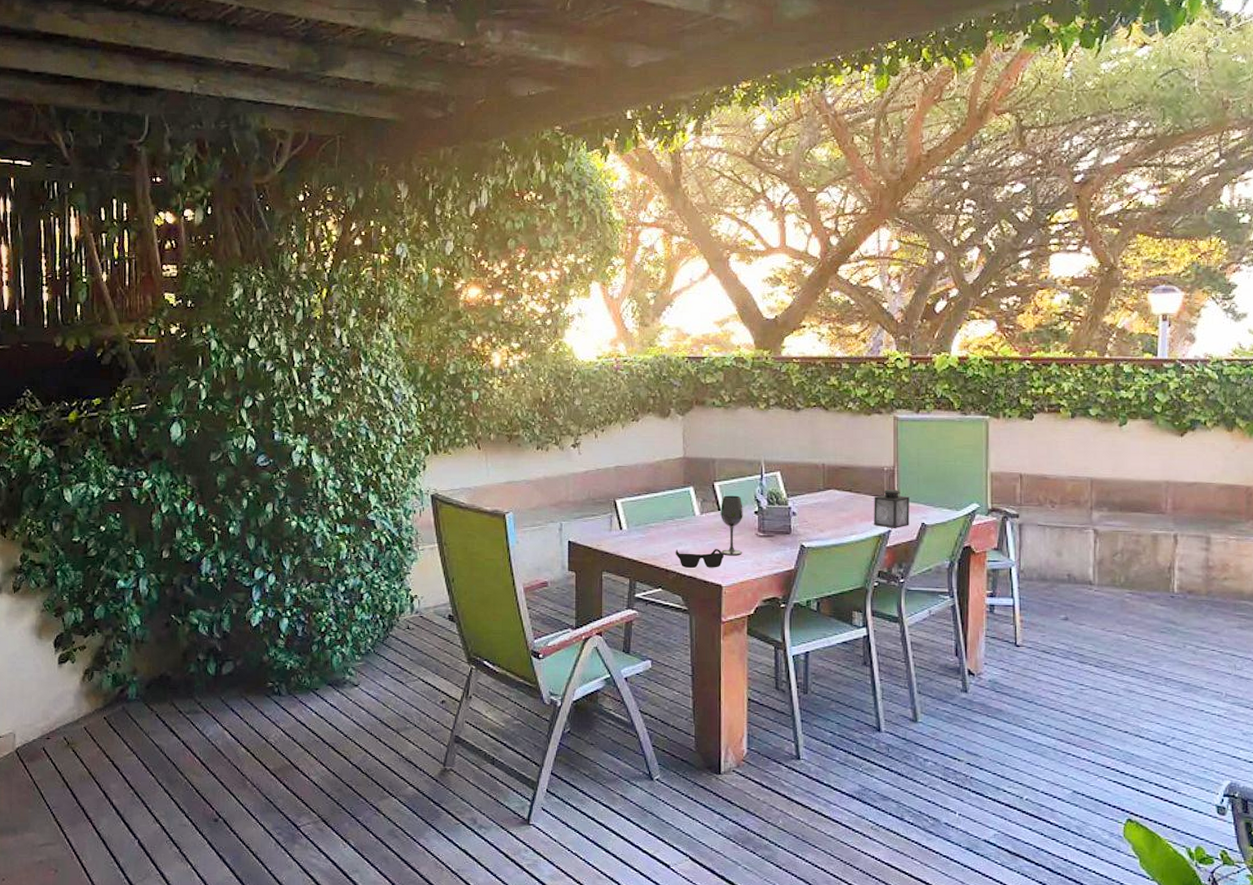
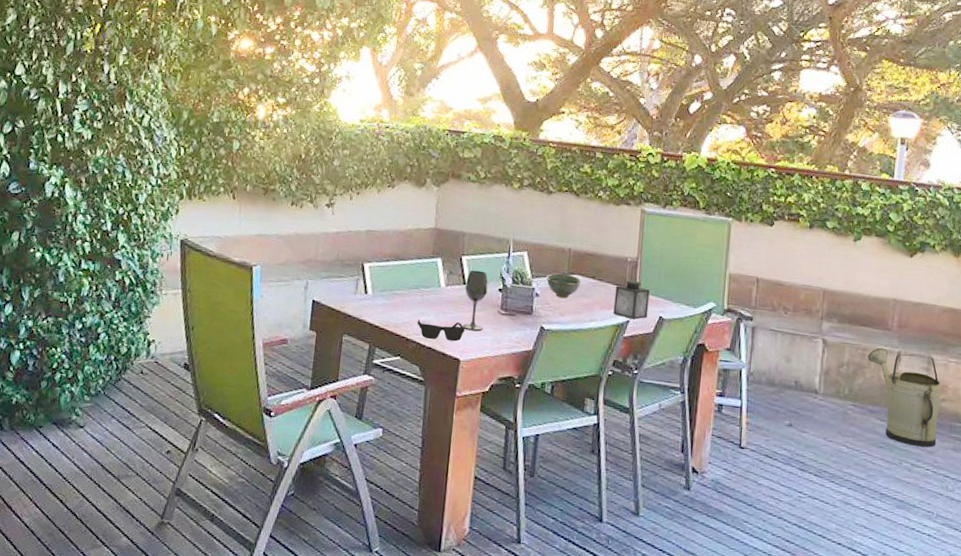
bowl: none [802,490,839,515] -> present [546,273,582,299]
watering can: none [1142,532,1222,628] -> present [867,348,941,447]

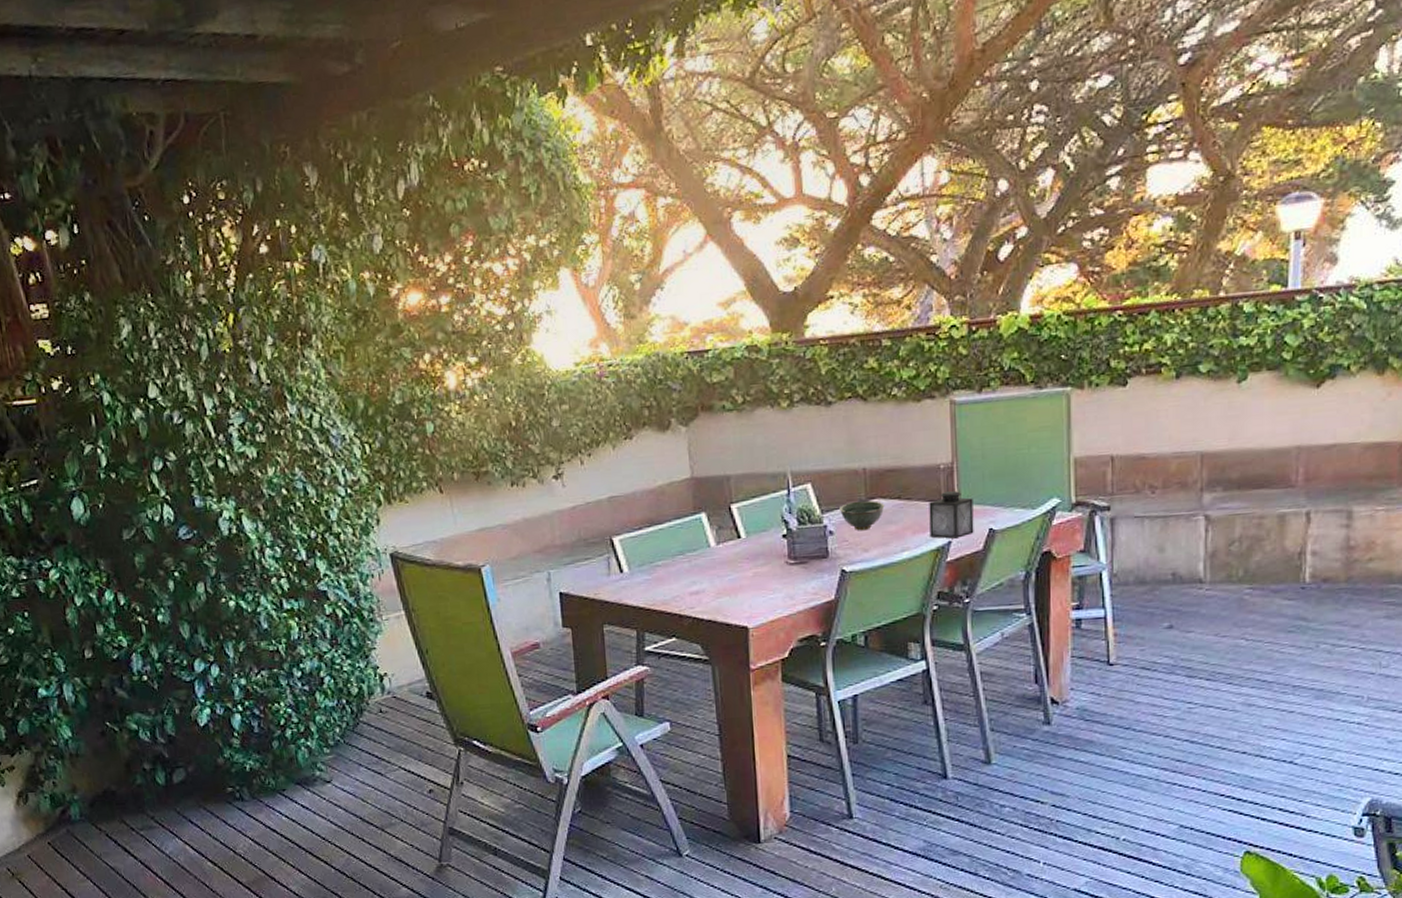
sunglasses: present [417,319,465,342] -> none [689,584,748,611]
wine glass: present [463,270,488,331] -> none [740,517,770,591]
watering can: present [867,348,941,447] -> none [1266,509,1366,623]

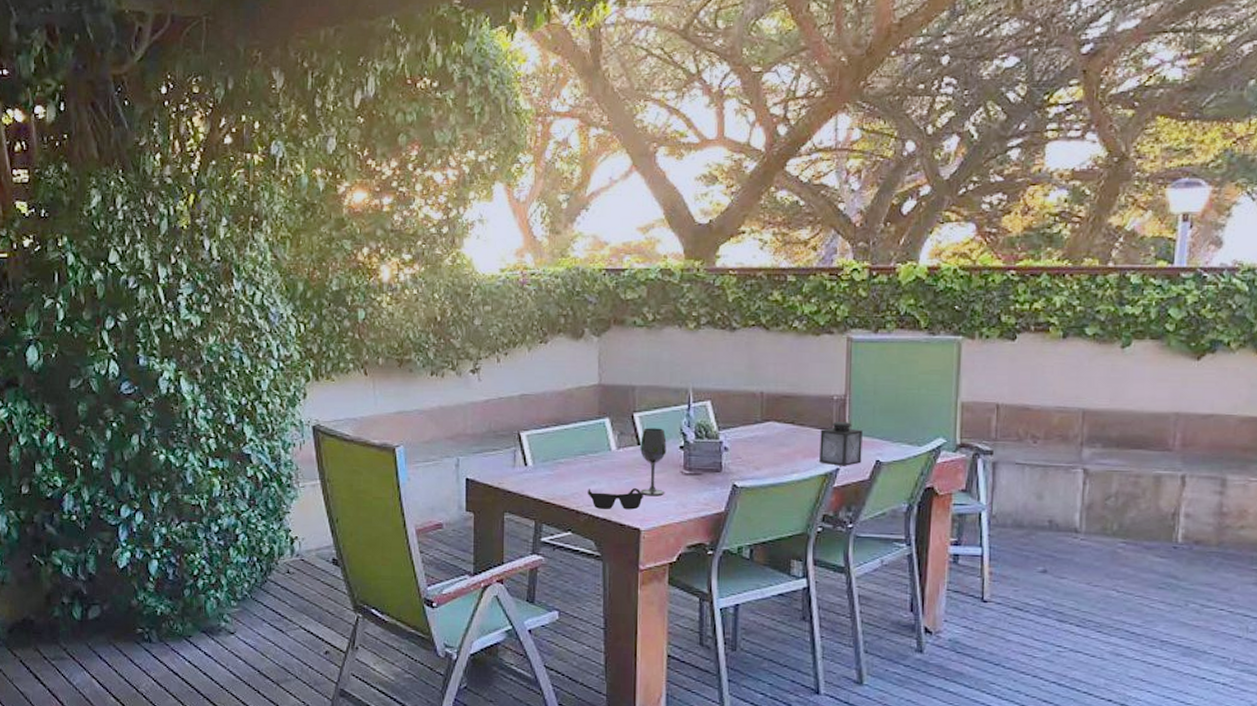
sunglasses: none [689,584,748,611] -> present [587,488,643,510]
wine glass: none [740,517,770,591] -> present [640,428,667,496]
bowl: present [840,500,885,531] -> none [736,422,779,450]

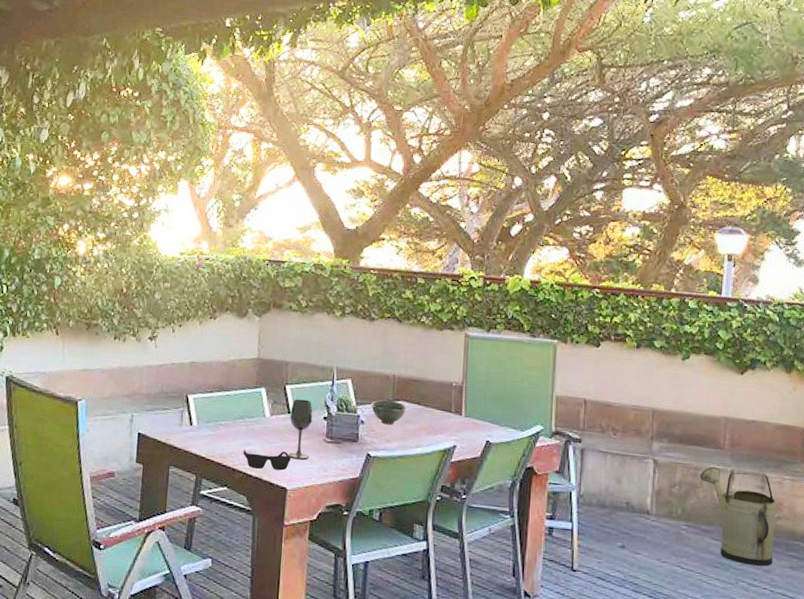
bowl: none [736,422,779,450] -> present [371,400,407,425]
lantern: present [819,395,863,467] -> none [440,382,476,445]
watering can: none [1142,473,1238,584] -> present [700,467,776,566]

